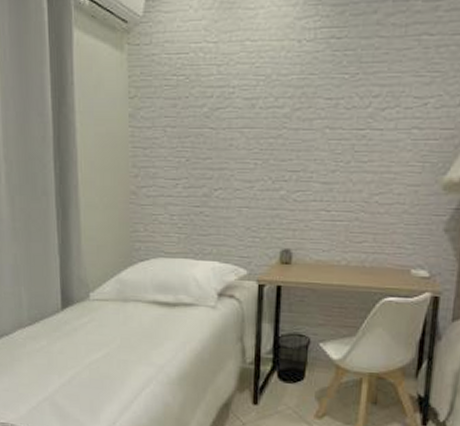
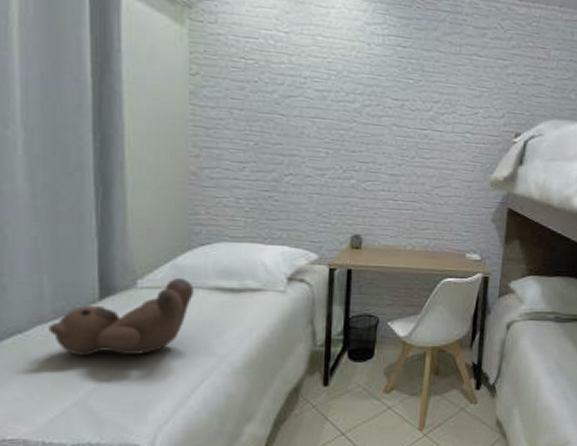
teddy bear: none [26,292,135,361] -> present [48,279,193,356]

